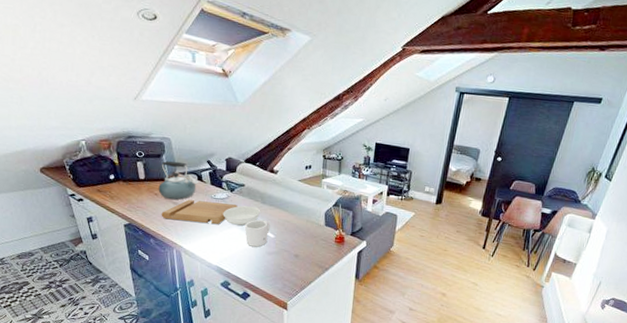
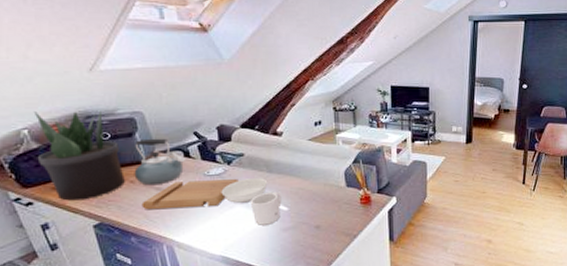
planter: none [89,127,151,203] -> present [33,110,125,201]

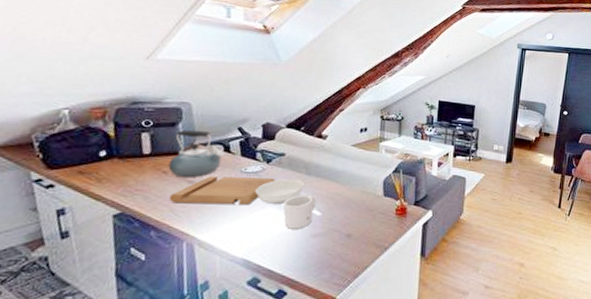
planter: present [33,110,125,201] -> none [71,92,159,187]

